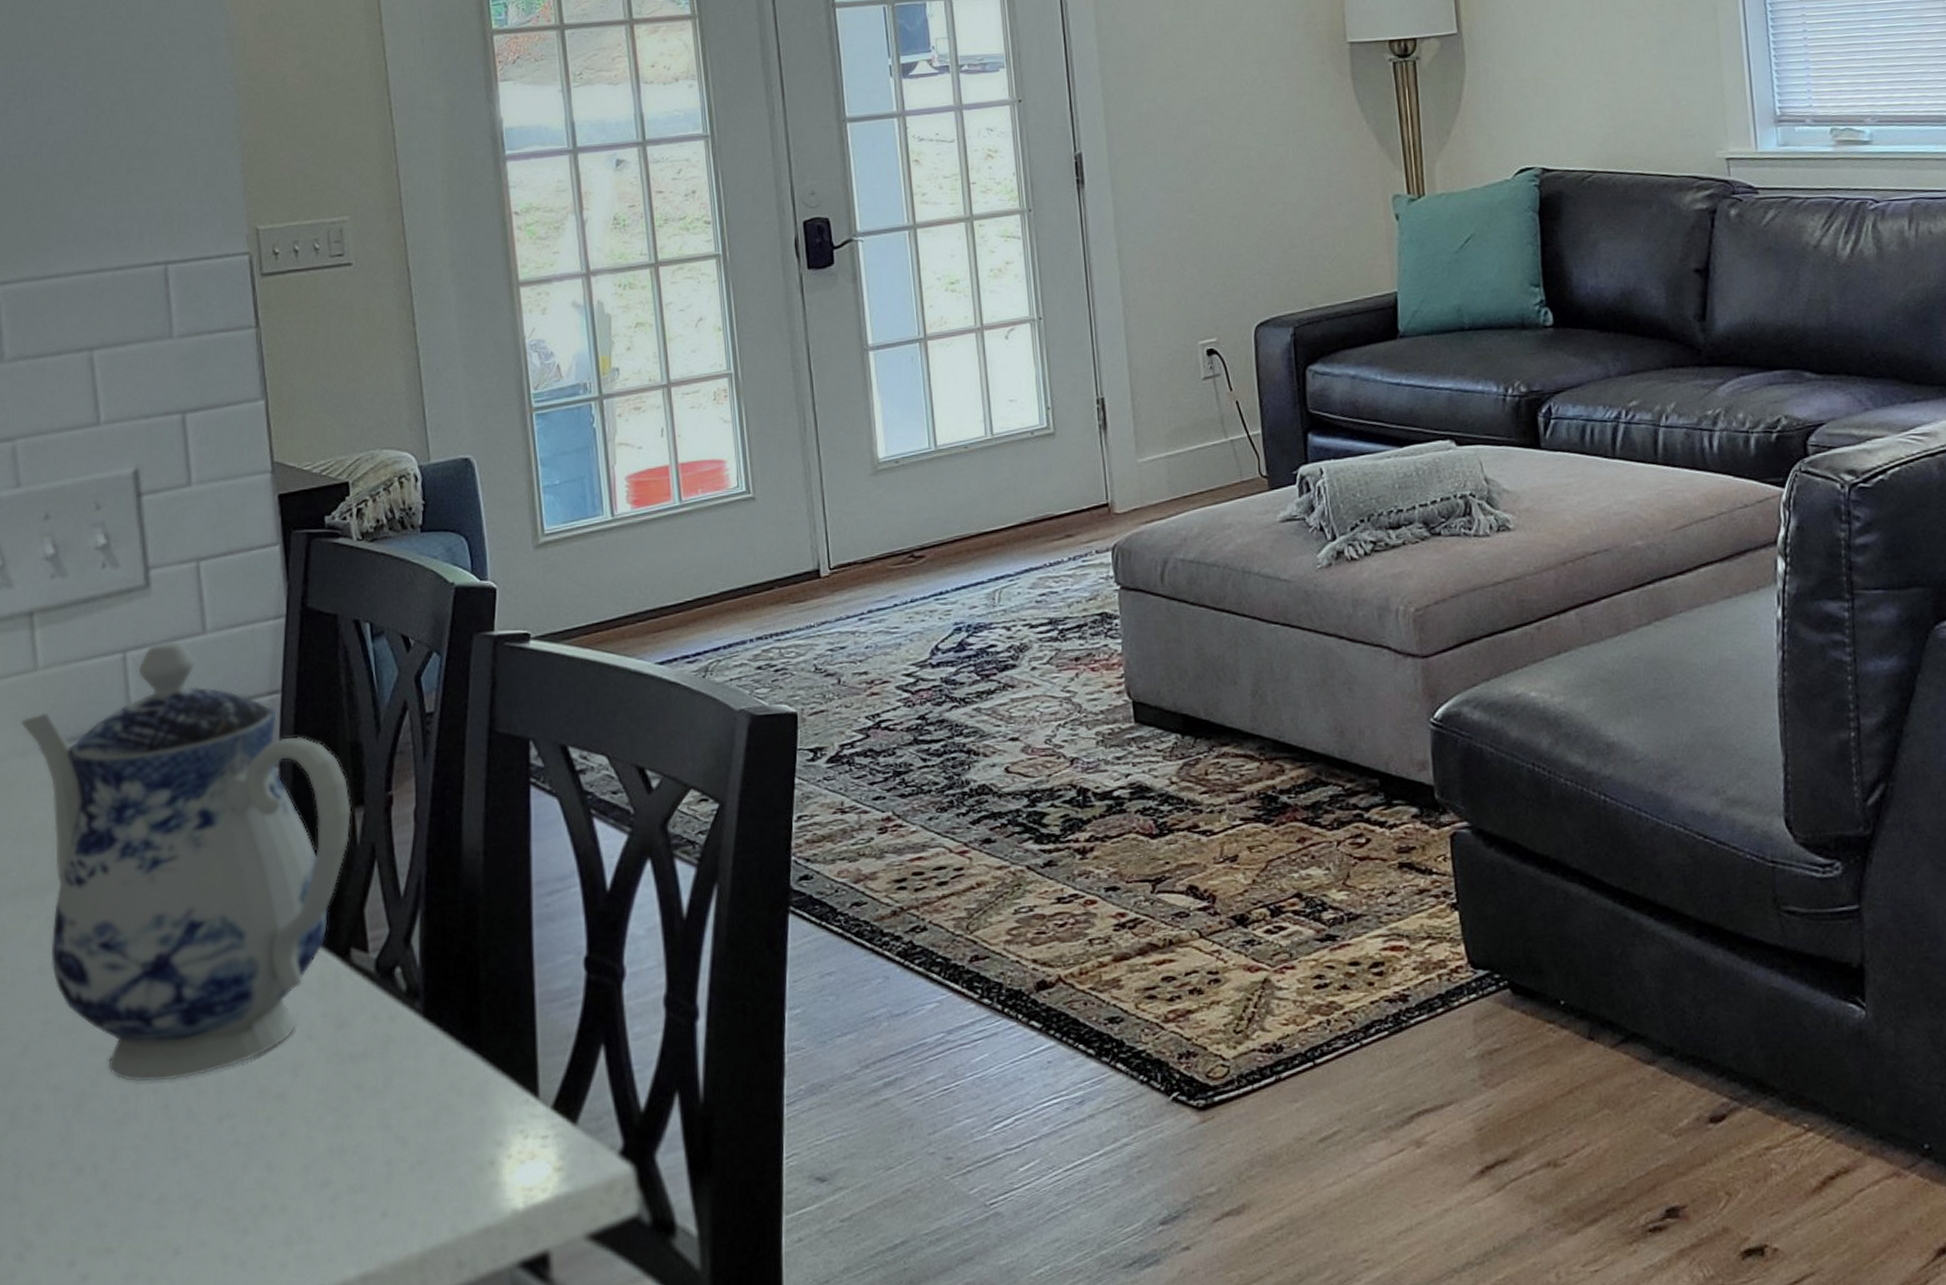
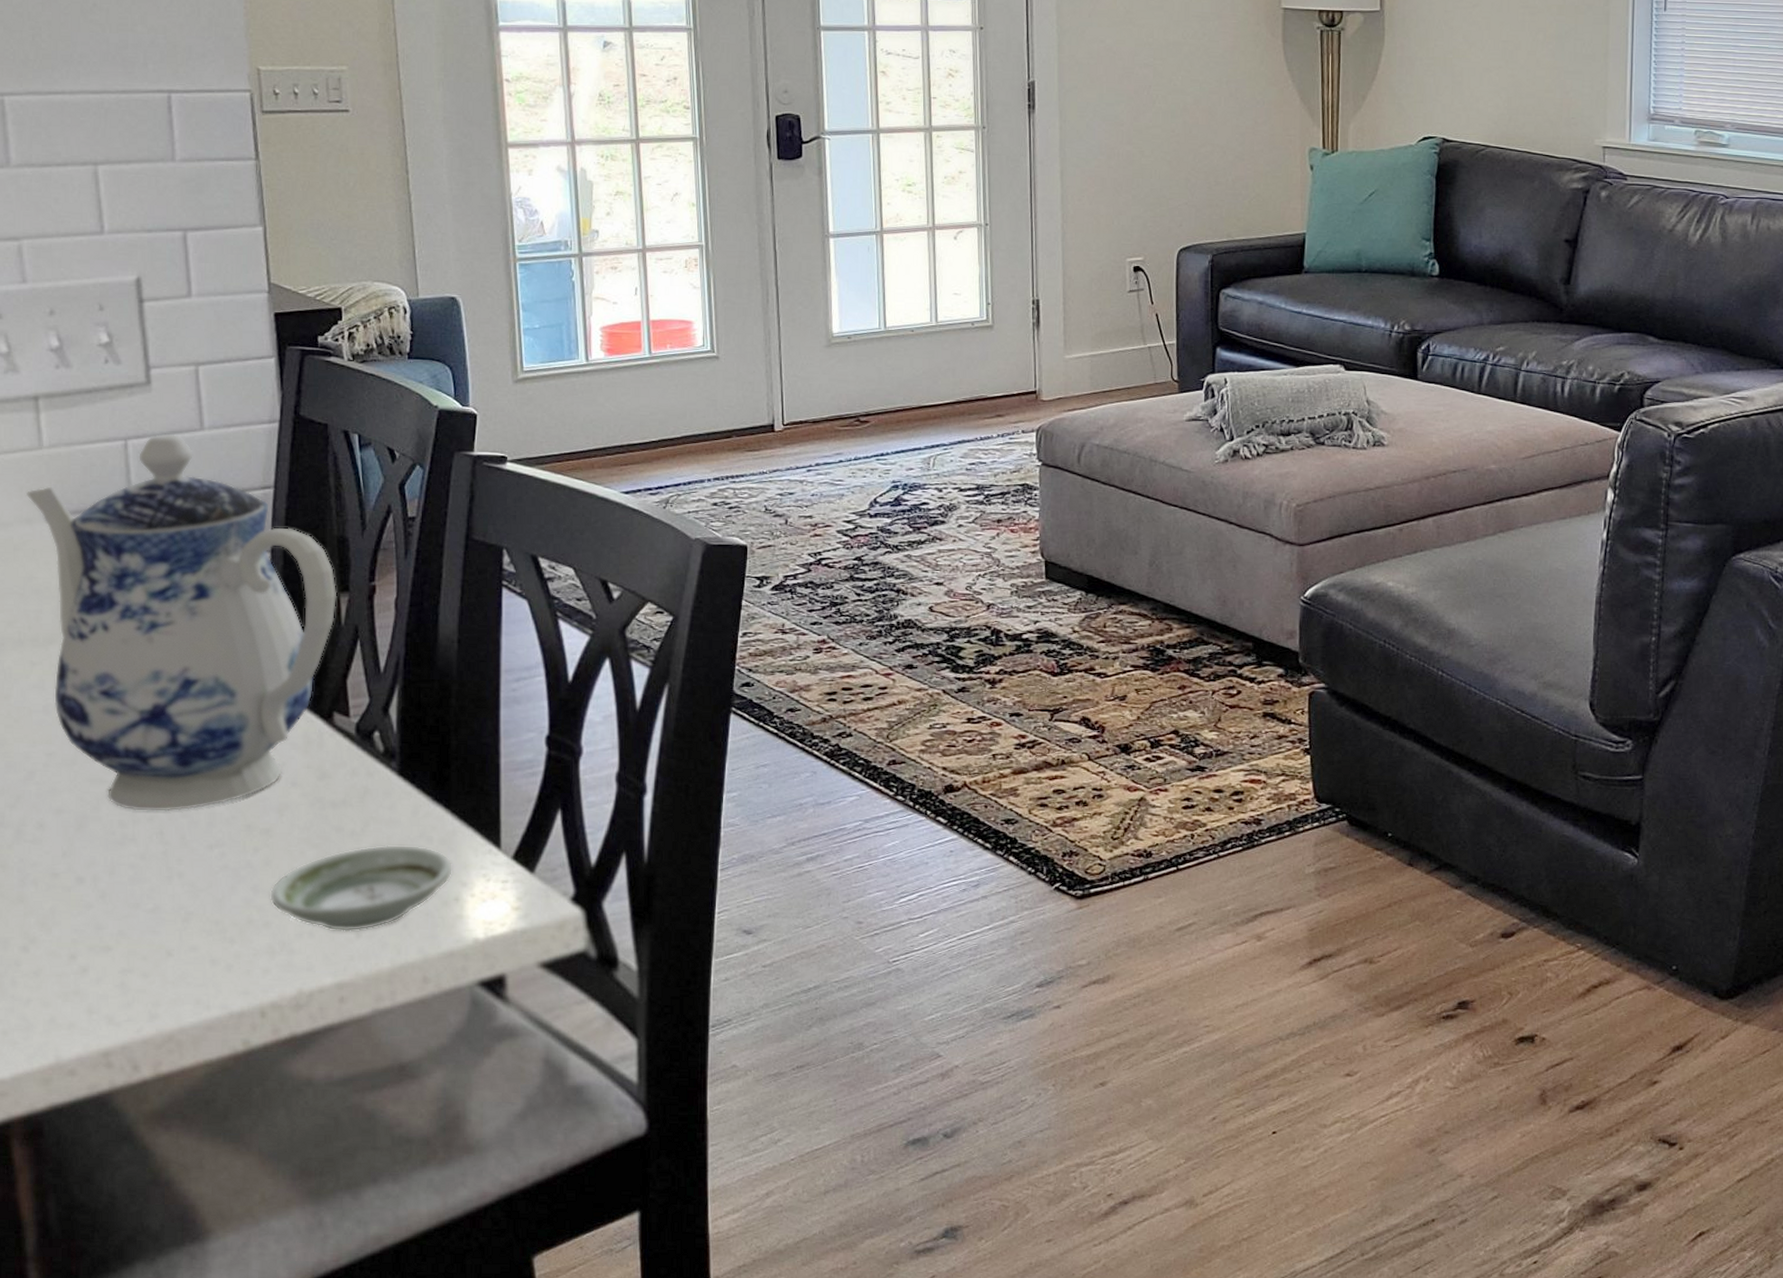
saucer: none [284,1100,487,1212] -> present [269,844,453,932]

